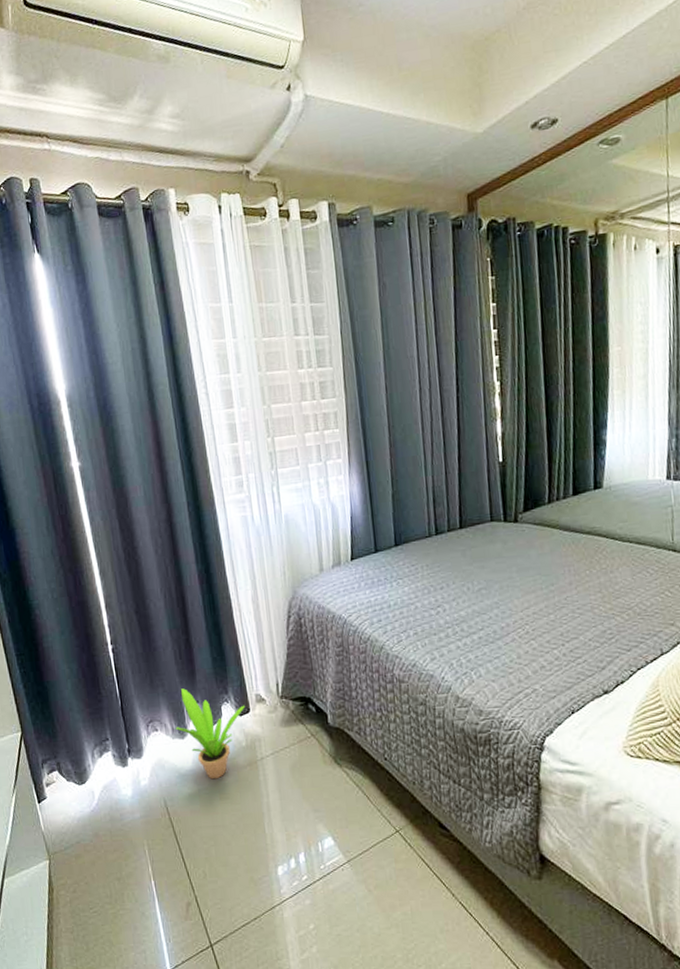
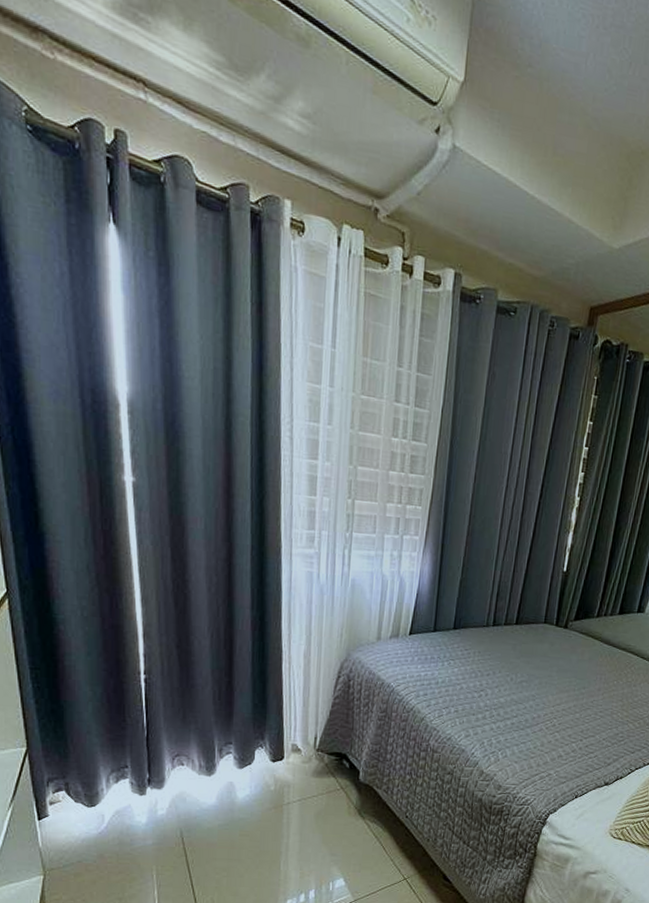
potted plant: present [175,688,245,780] -> none [203,728,279,817]

